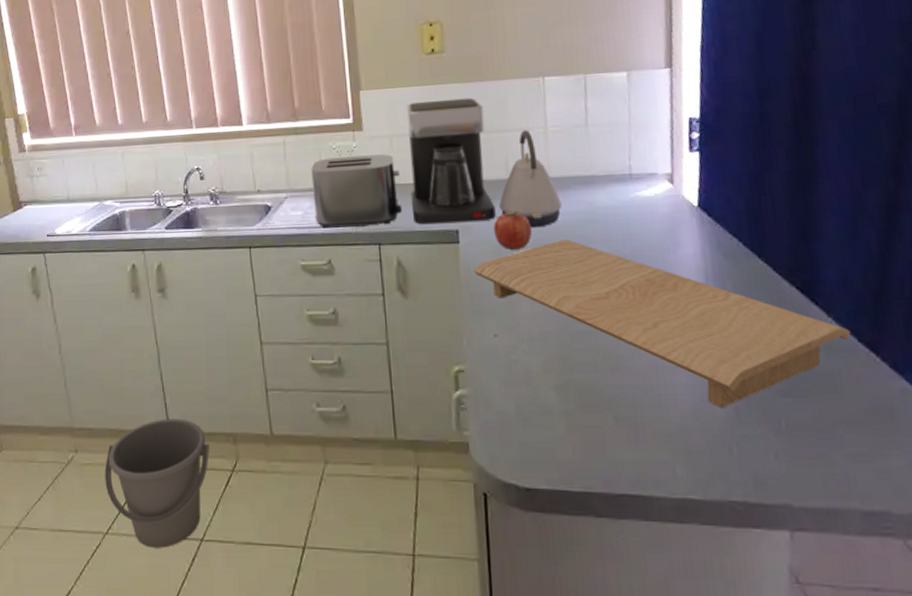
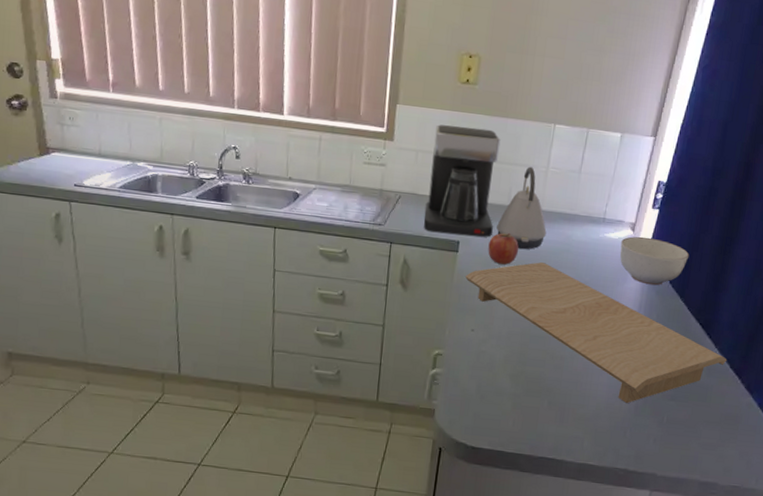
bucket: present [105,418,210,548] -> none [114,364,216,468]
toaster: present [311,154,402,228] -> none [338,159,419,227]
bowl: none [659,187,756,247] -> present [620,236,690,286]

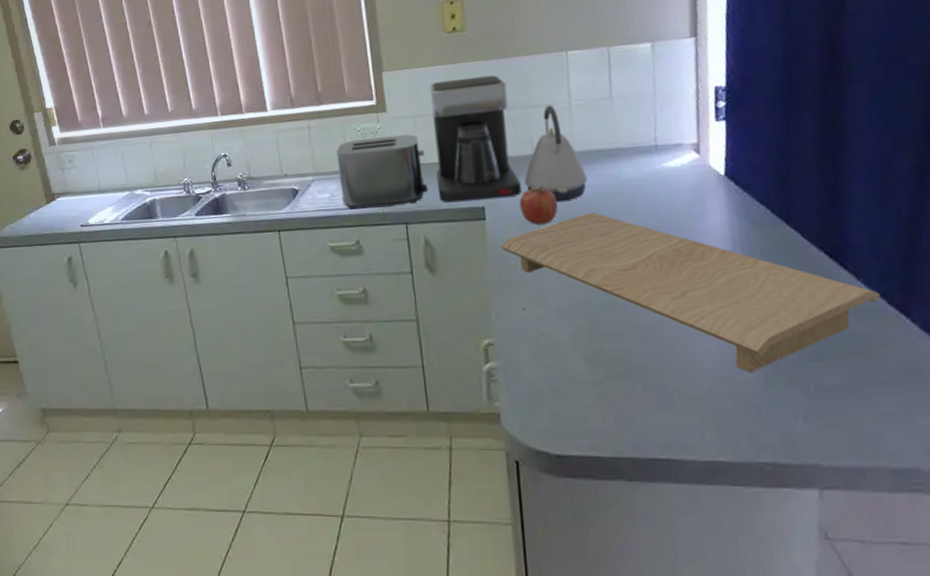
toaster: none [338,159,419,227] -> present [336,134,428,210]
bowl: present [620,236,690,286] -> none [686,156,784,215]

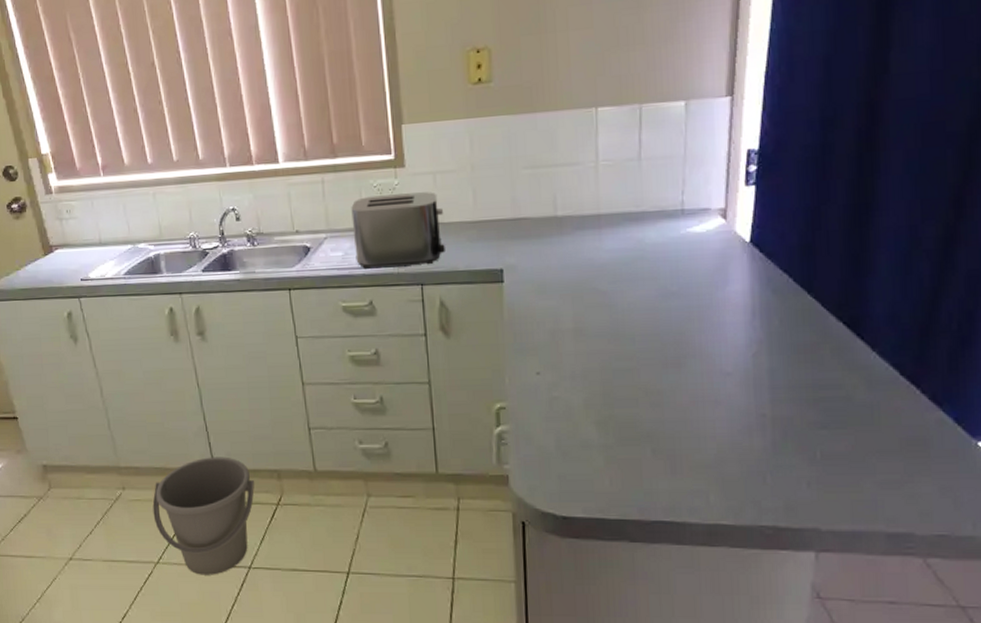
bucket: none [148,397,248,520] -> present [152,457,255,575]
coffee maker: present [430,75,521,203] -> none [452,130,542,264]
cutting board: present [501,213,881,372] -> none [518,277,894,439]
fruit: present [519,185,559,225] -> none [539,248,579,288]
kettle: present [524,105,588,203] -> none [545,164,610,266]

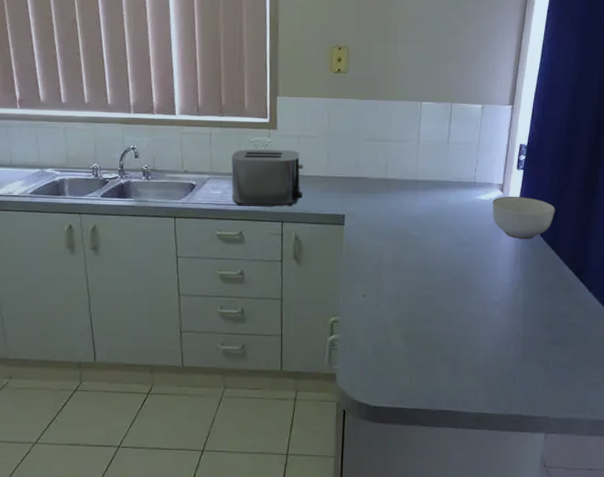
bucket: present [152,457,255,575] -> none [36,352,131,453]
bowl: none [711,223,810,283] -> present [492,196,556,240]

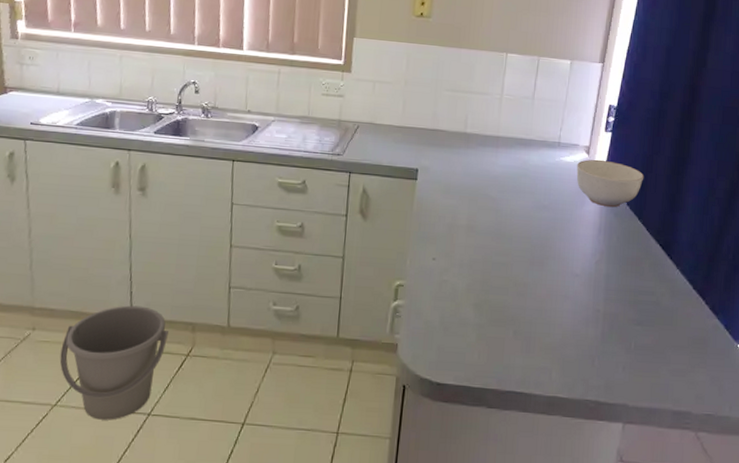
bucket: none [36,352,131,453] -> present [59,305,170,420]
toaster: present [231,149,303,206] -> none [297,91,377,156]

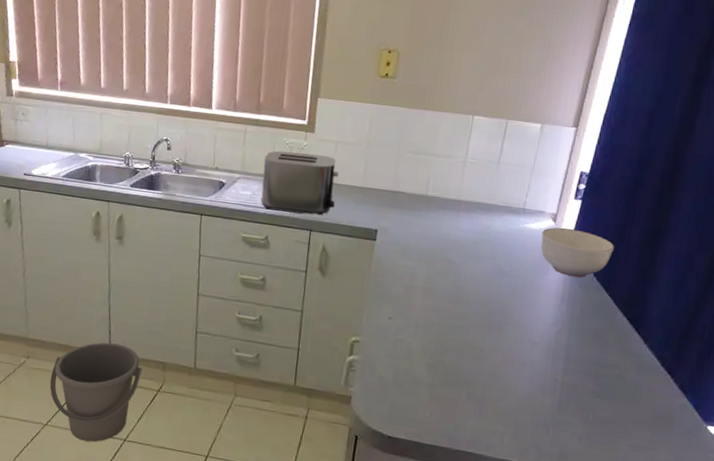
toaster: none [297,91,377,156] -> present [261,150,338,215]

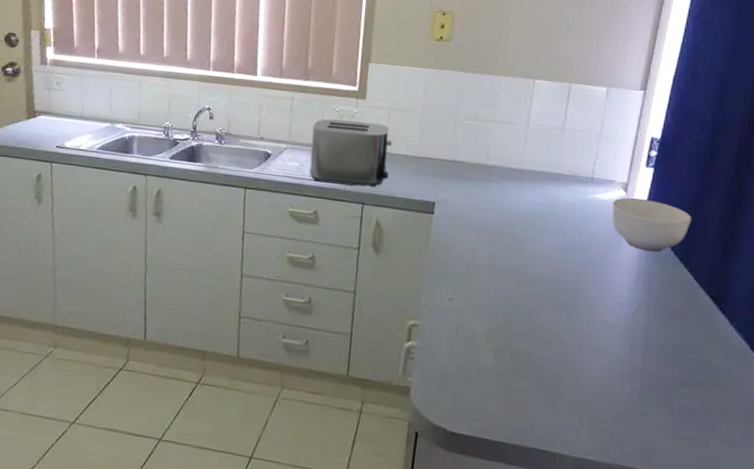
bucket: present [49,342,143,442] -> none [78,329,181,442]

